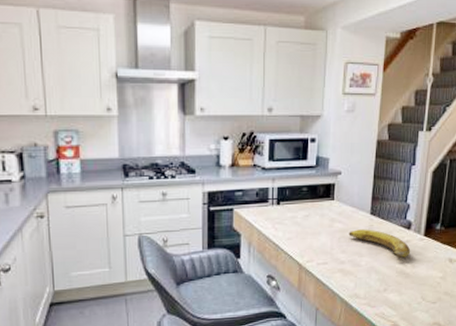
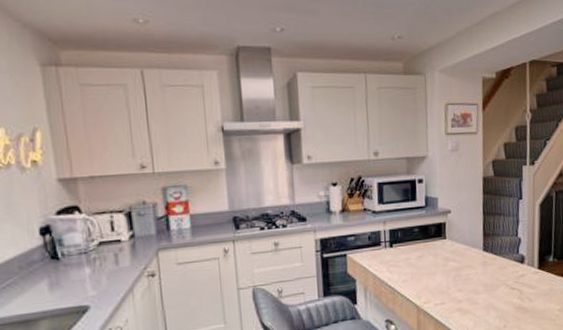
banana: present [348,229,411,258] -> none [463,265,527,292]

